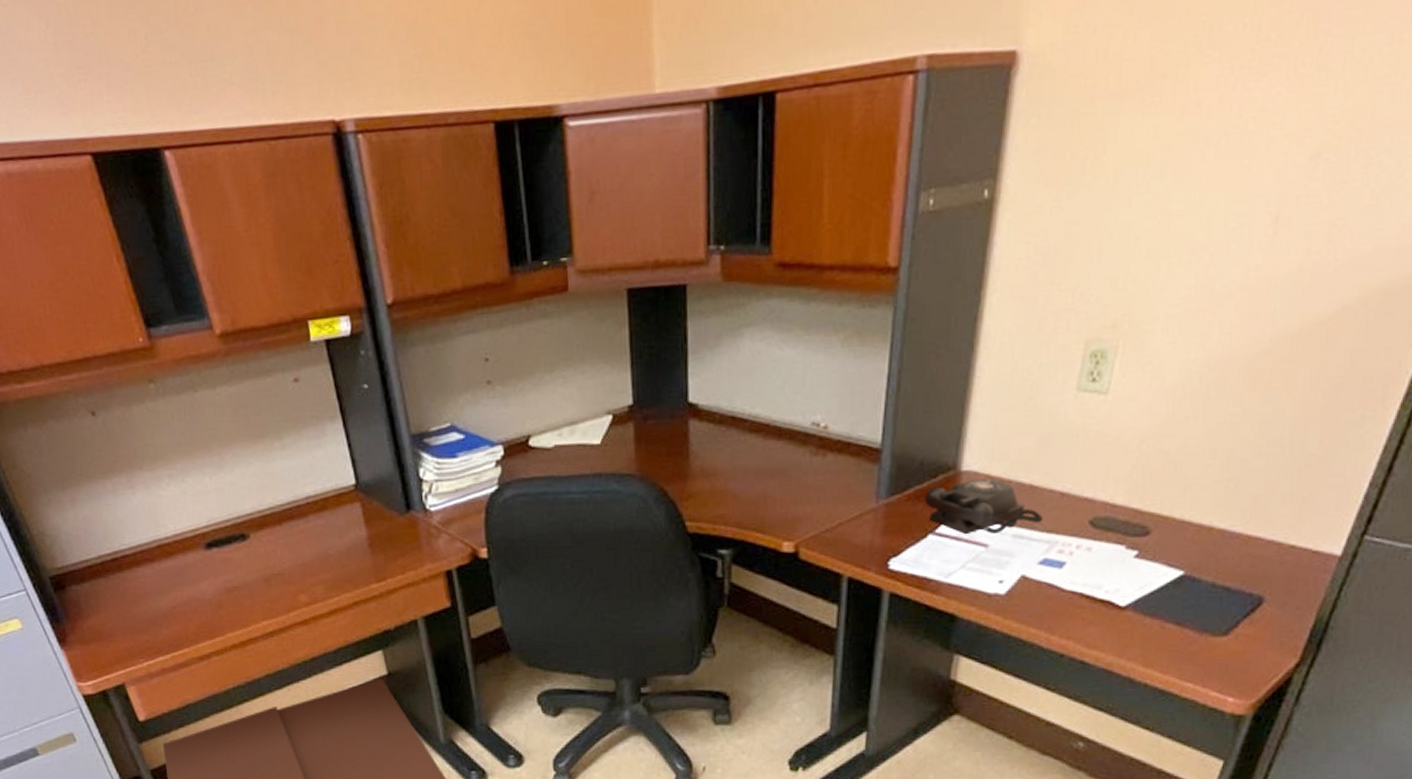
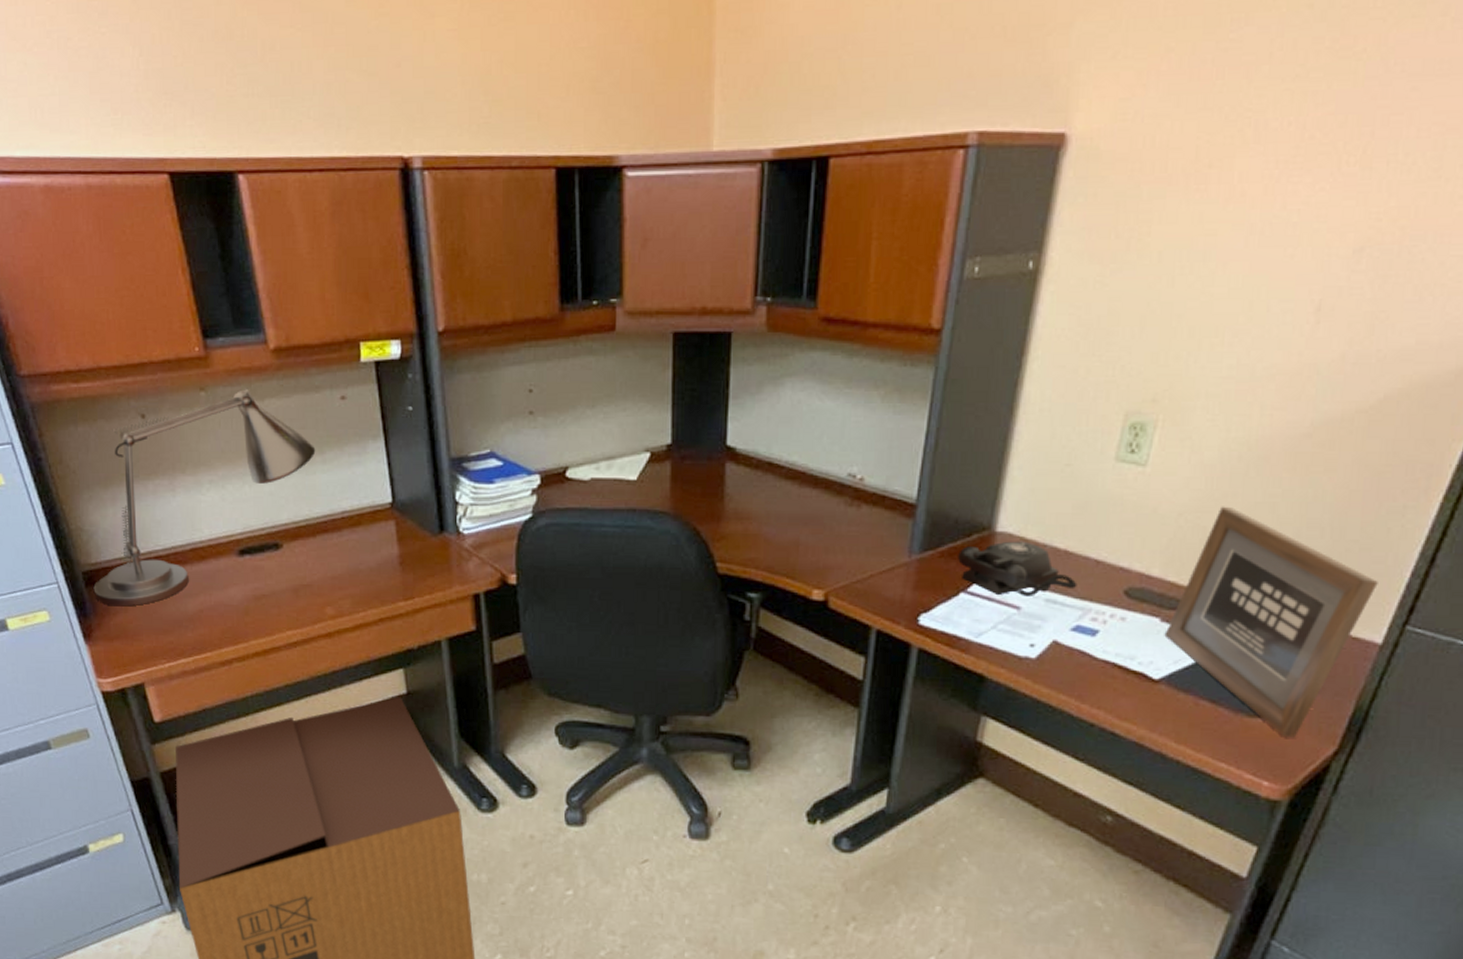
desk lamp: none [62,378,274,609] -> present [93,389,316,607]
picture frame: none [1130,429,1337,654] -> present [1164,506,1378,738]

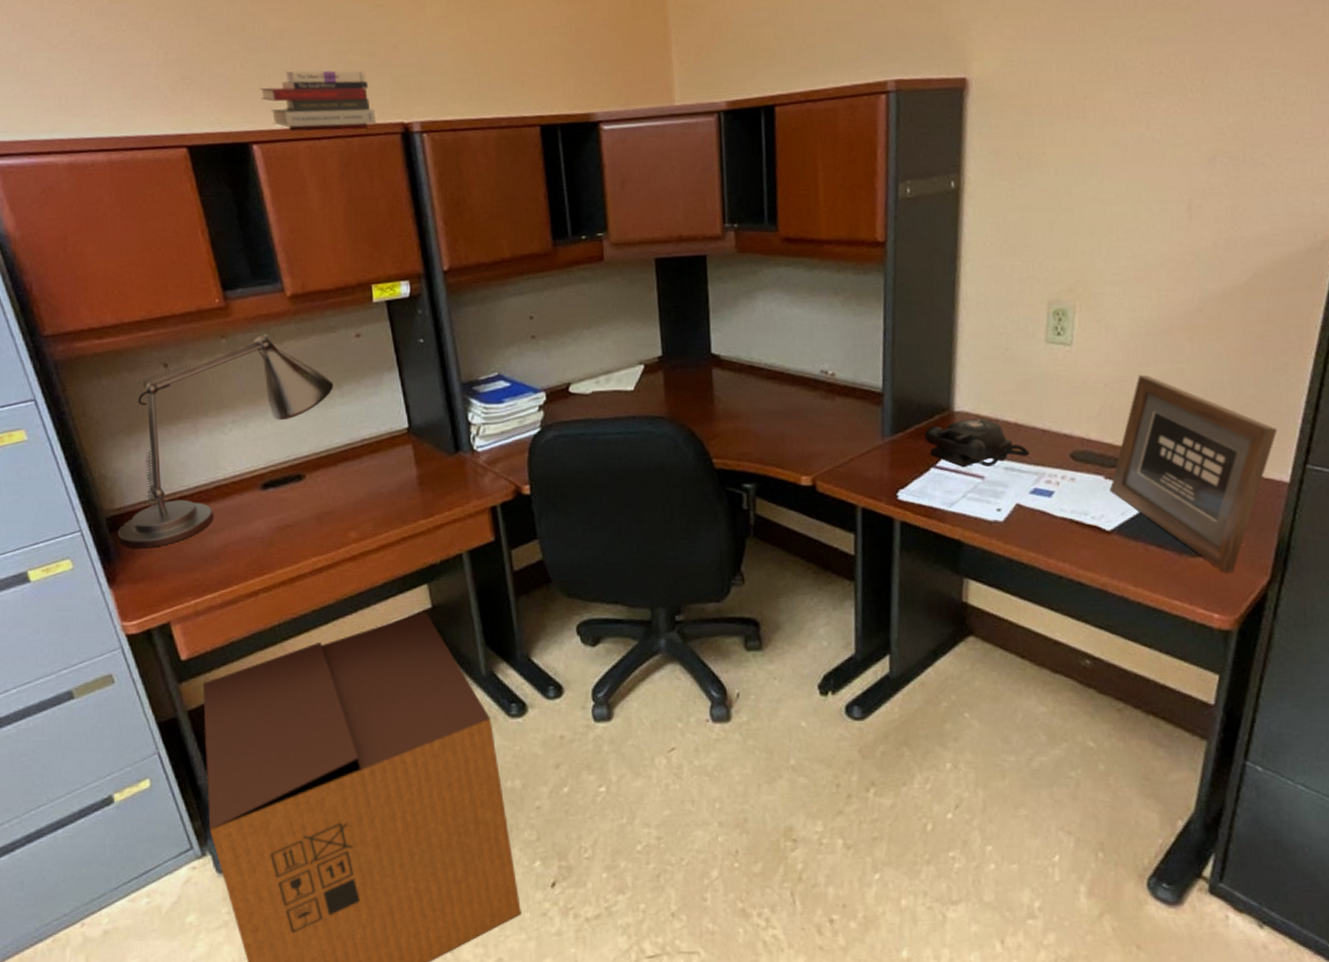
books: none [248,88,374,163] -> present [260,70,377,132]

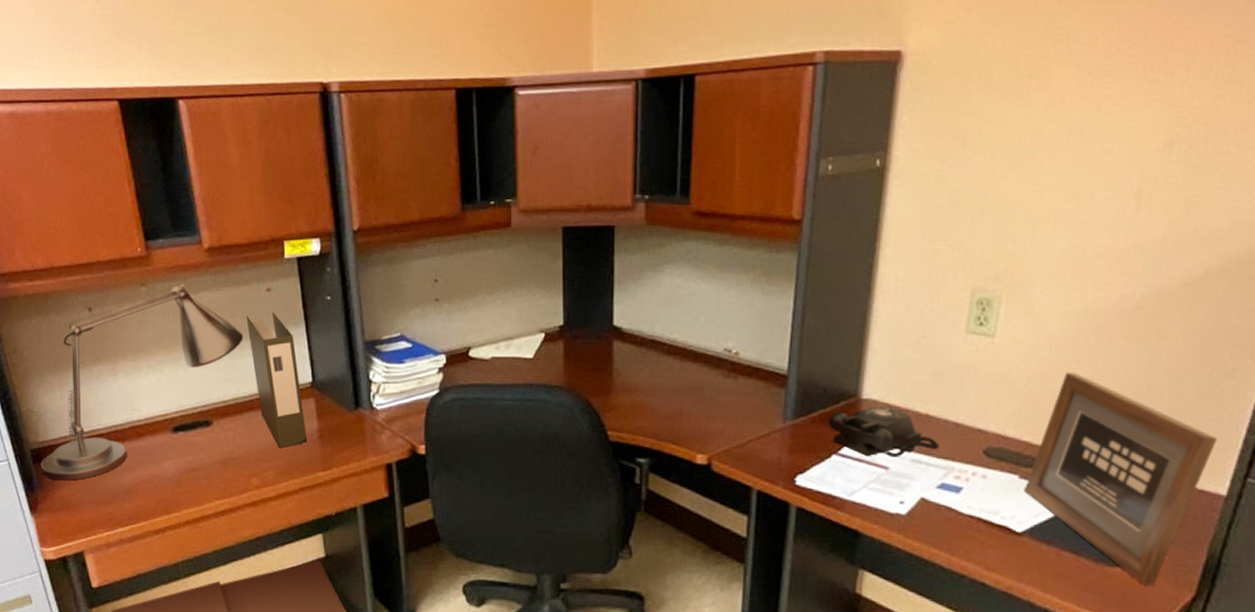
books: present [260,70,377,132] -> none [188,28,297,89]
binder: none [335,358,407,498] -> present [246,312,308,447]

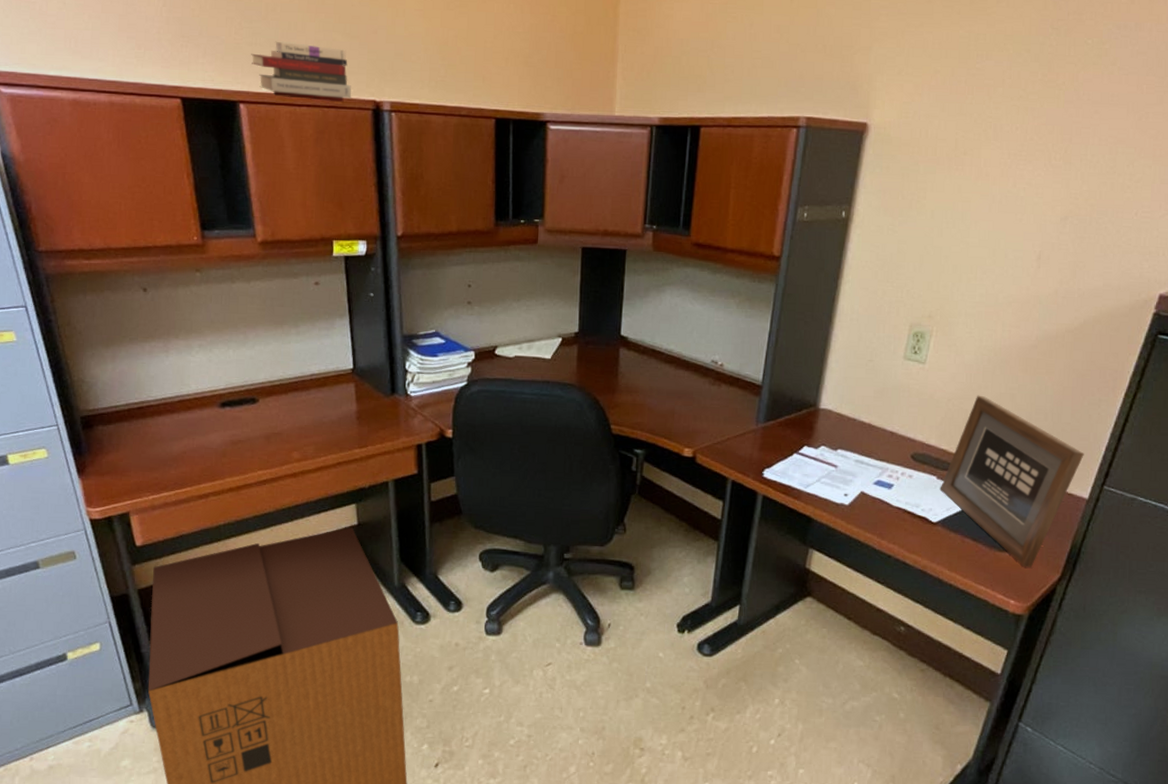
desk lamp: present [40,284,244,481] -> none [89,272,292,447]
books: none [188,28,297,89] -> present [251,41,352,103]
binder: present [246,312,308,447] -> none [294,304,347,426]
telephone: present [828,407,940,457] -> none [792,415,878,458]

